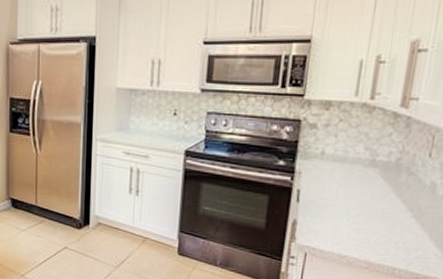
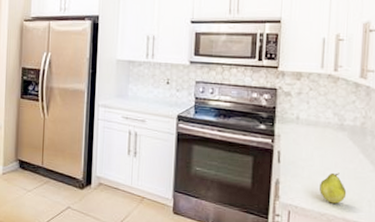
fruit: none [341,212,372,246] -> present [320,172,347,204]

